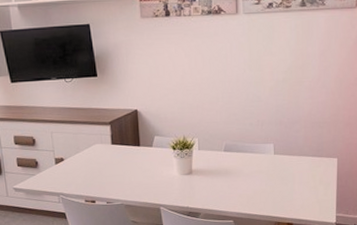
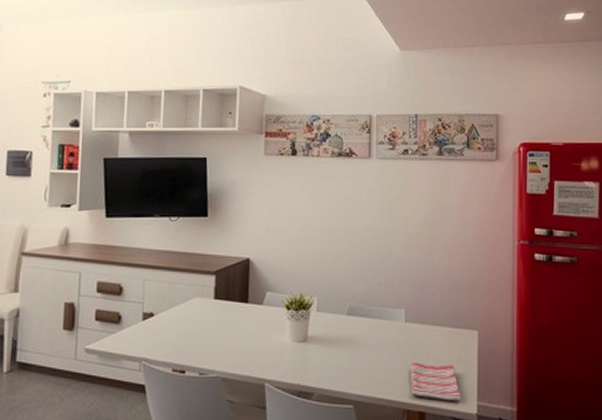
dish towel: none [279,185,322,215] -> present [410,361,461,402]

